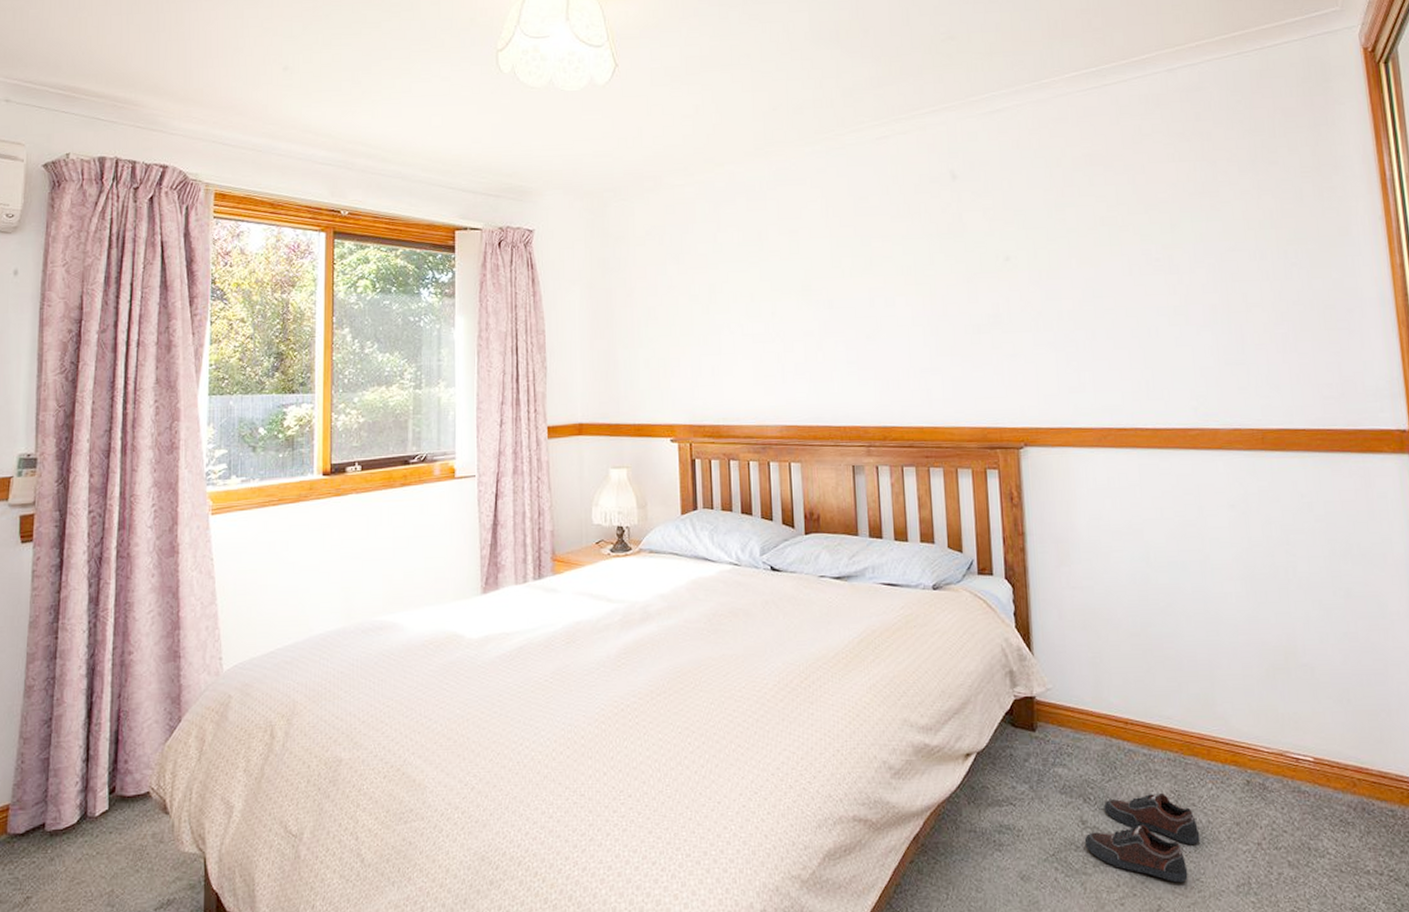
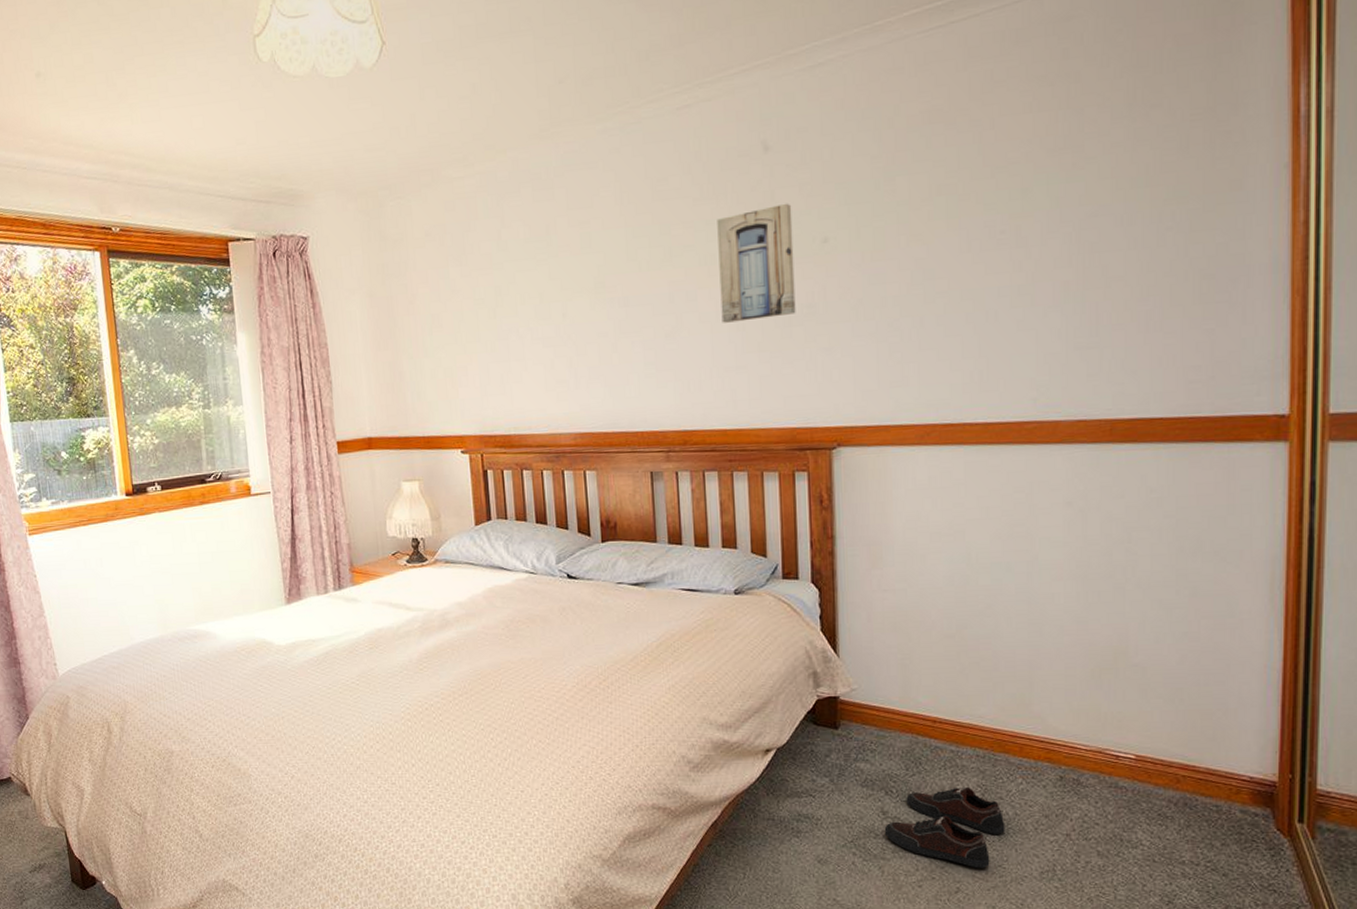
wall art: none [912,224,984,328] -> present [717,203,796,323]

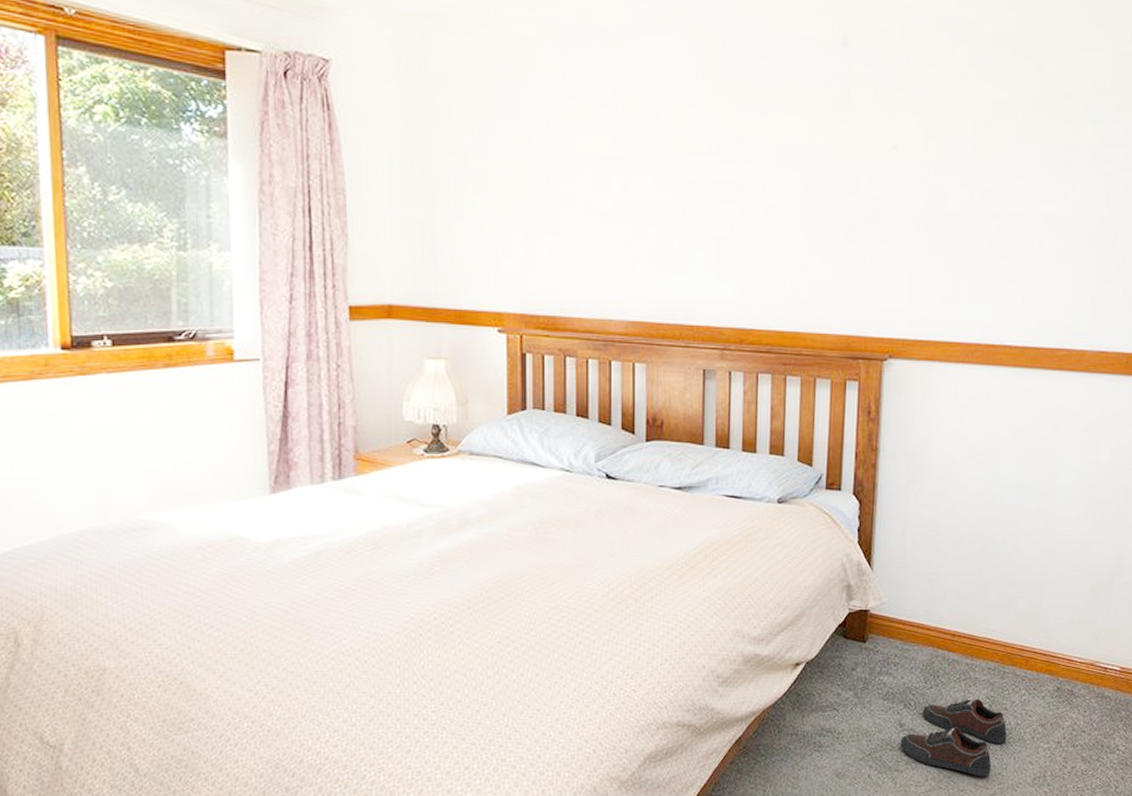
wall art: present [717,203,796,323] -> none [788,103,866,220]

